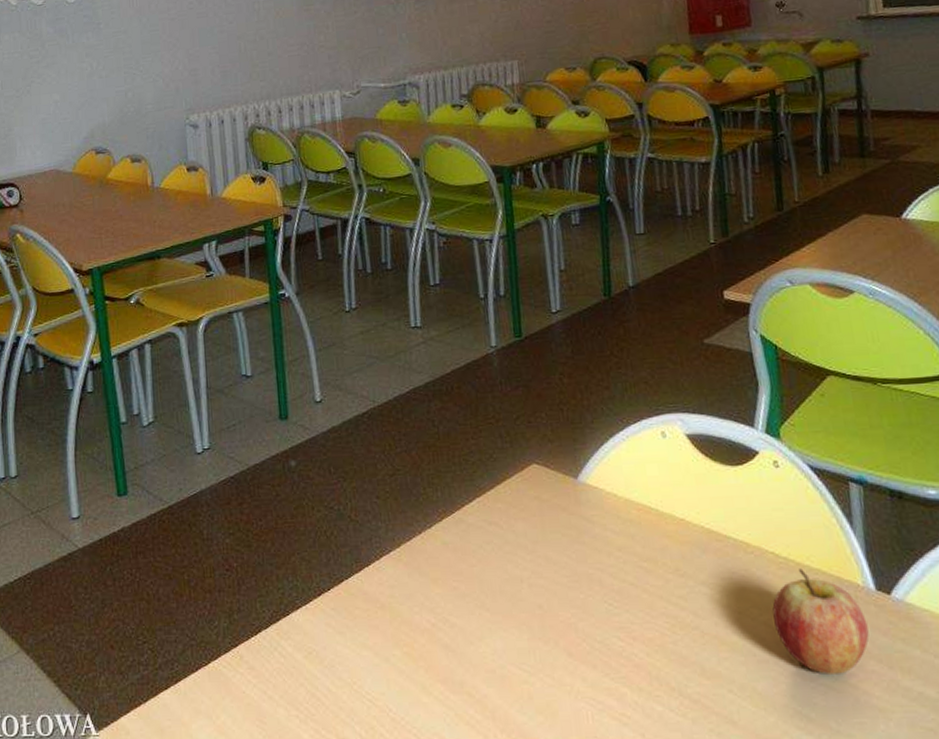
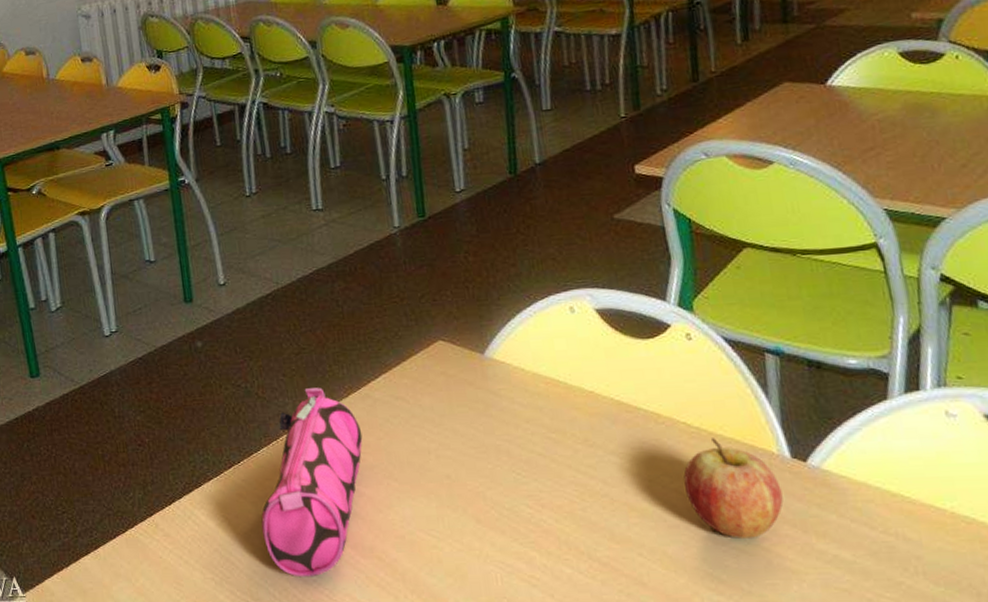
pencil case: none [350,511,456,715] -> present [261,387,363,578]

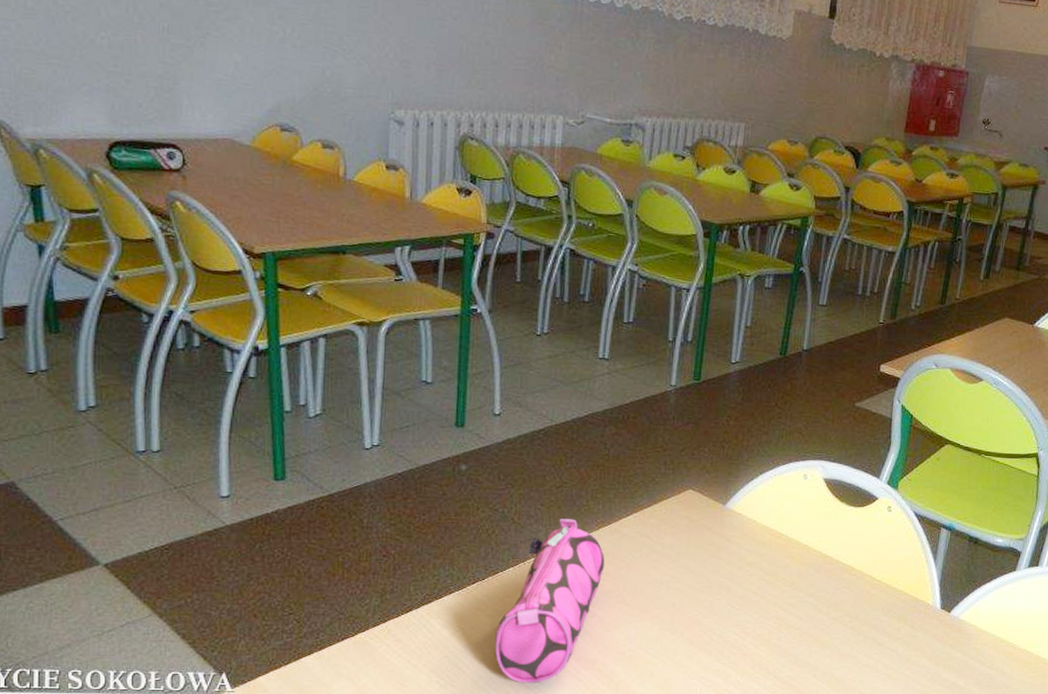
fruit: present [684,438,784,539] -> none [859,589,928,667]

